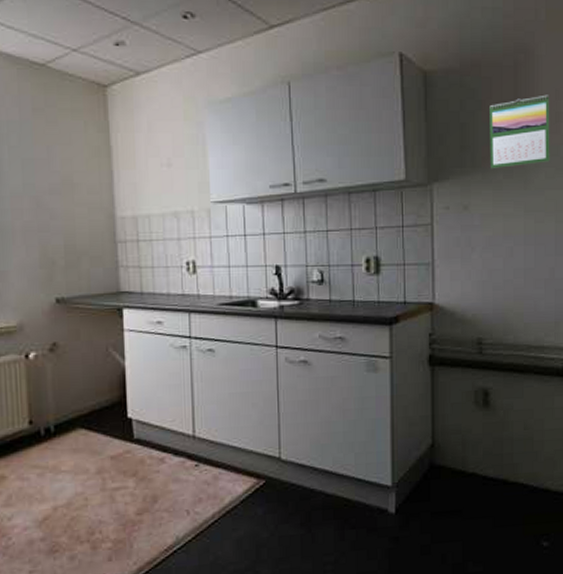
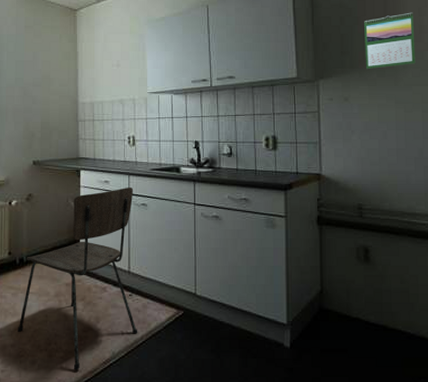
dining chair: none [48,329,208,563] -> present [18,188,138,370]

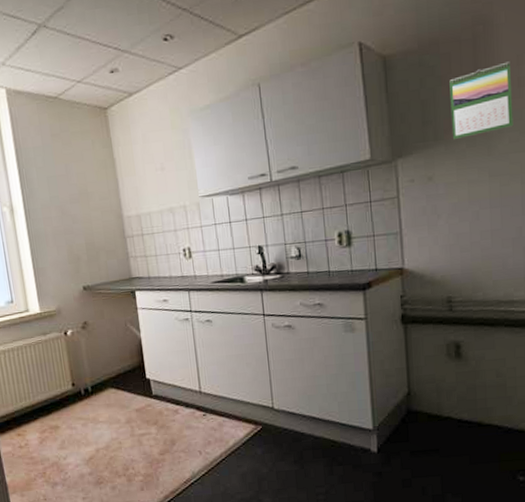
dining chair: present [18,188,138,370] -> none [90,304,216,492]

